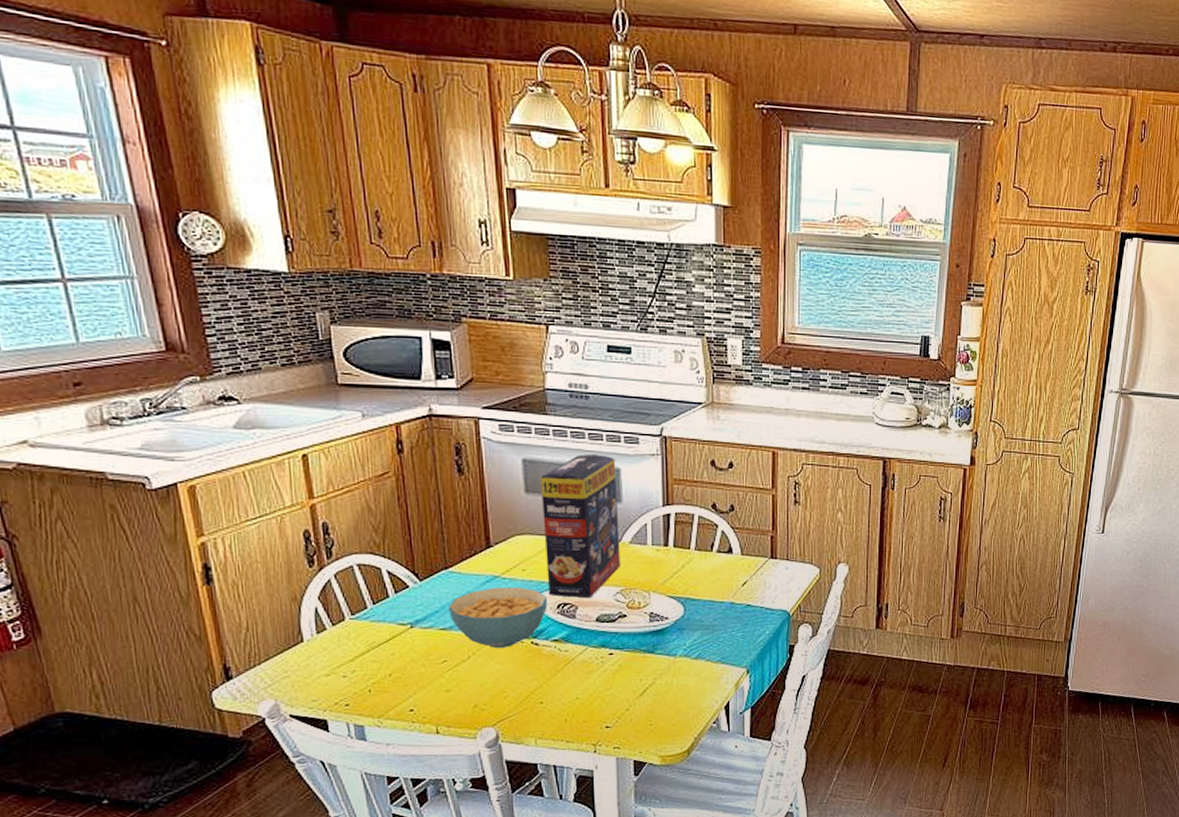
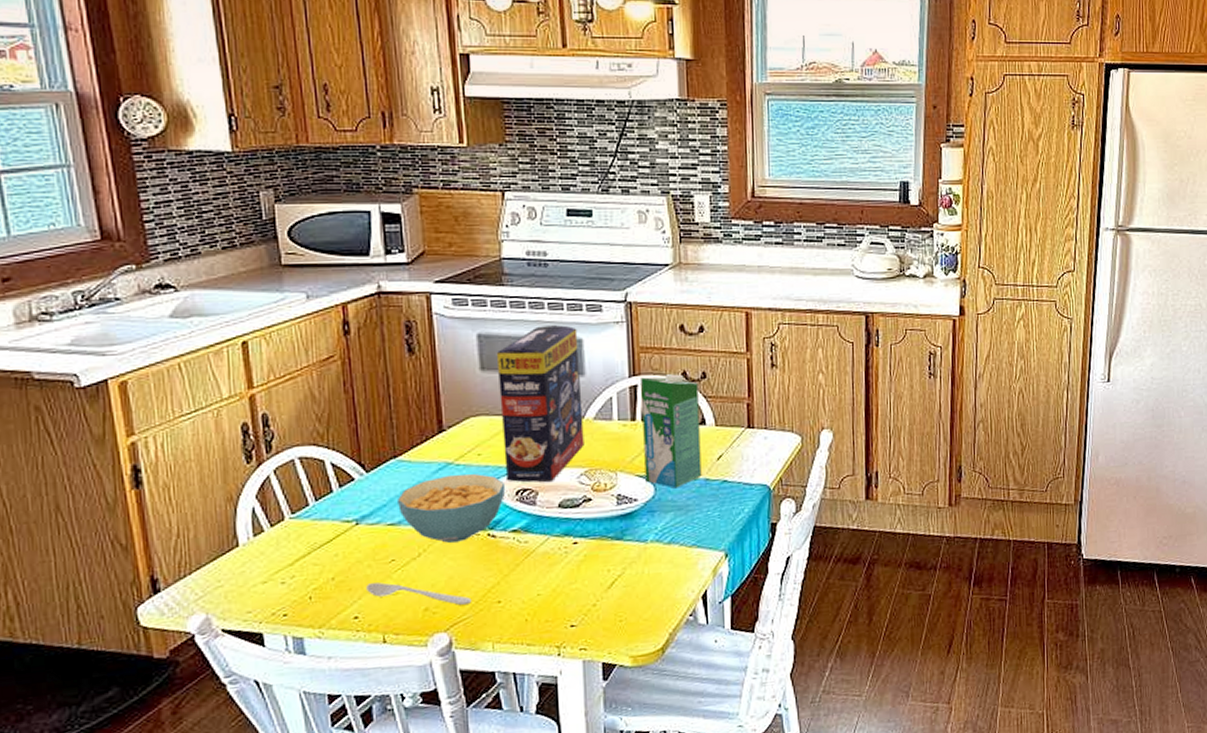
spoon: none [421,680,517,704] -> present [366,582,472,605]
milk carton: none [674,506,728,610] -> present [641,374,702,489]

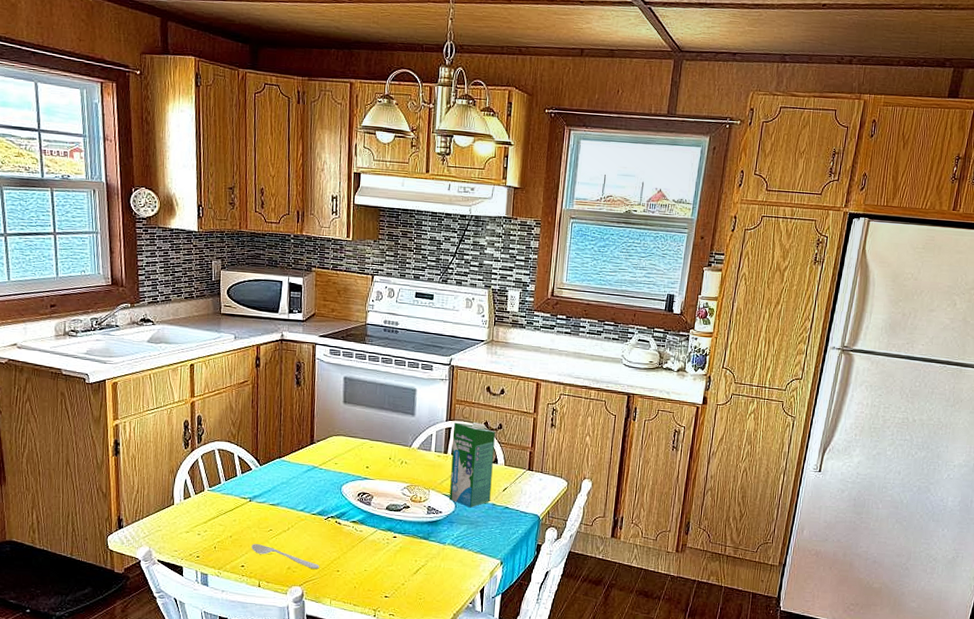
cereal bowl: present [396,474,506,543] -> none [277,475,352,524]
cereal box: present [496,325,584,483] -> none [352,376,413,491]

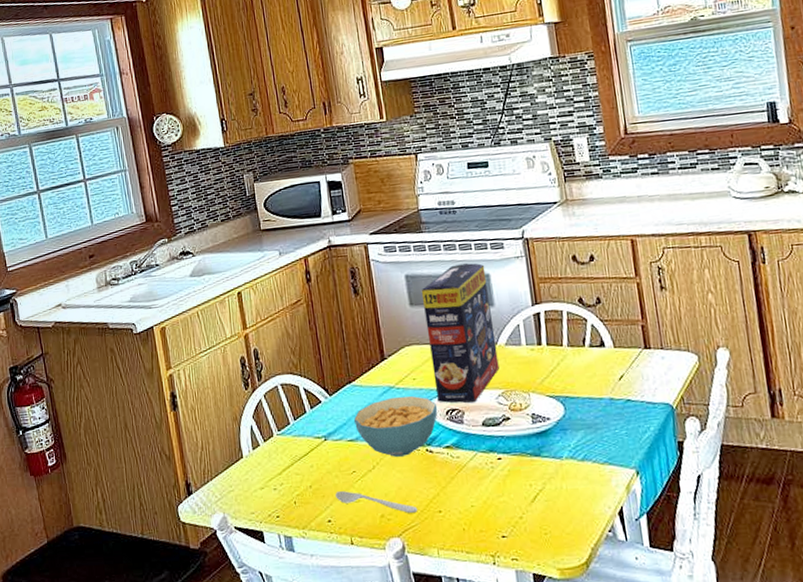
cereal bowl: none [277,475,352,524] -> present [353,396,438,457]
cereal box: none [352,376,413,491] -> present [421,263,499,404]
milk carton: present [449,422,495,508] -> none [542,301,606,408]

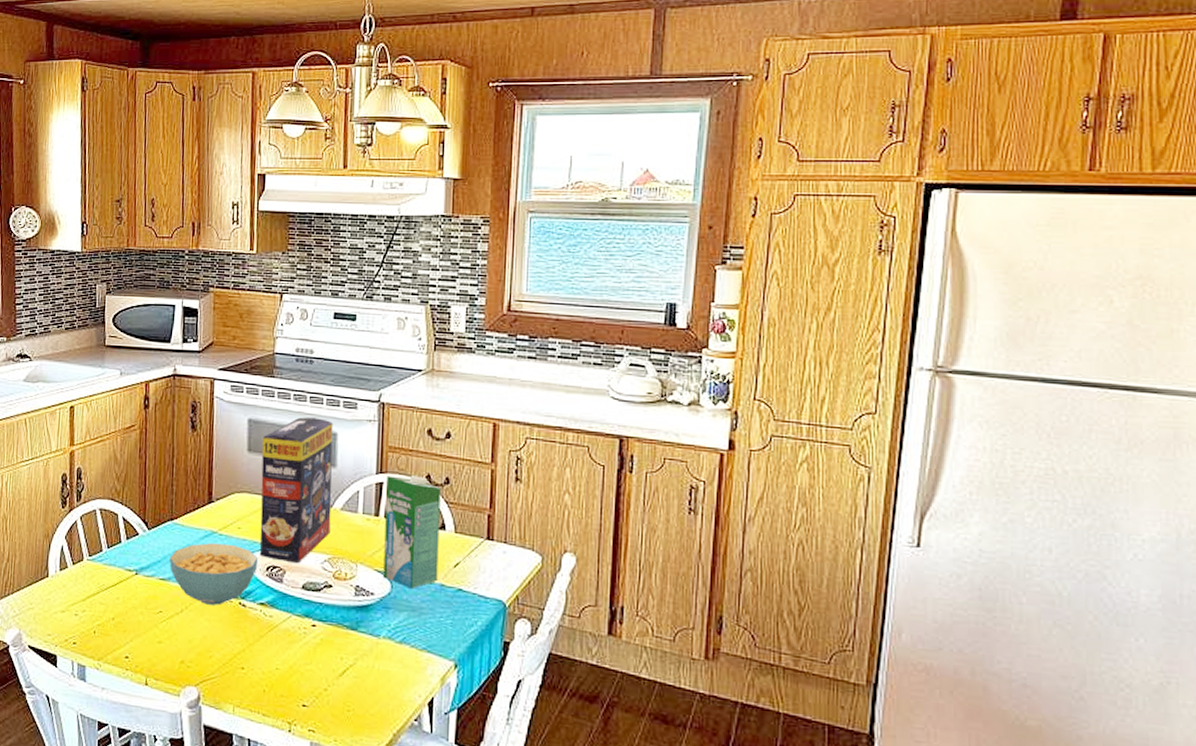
spoon: present [336,491,418,513] -> none [137,629,220,665]
milk carton: none [542,301,606,408] -> present [383,475,441,589]

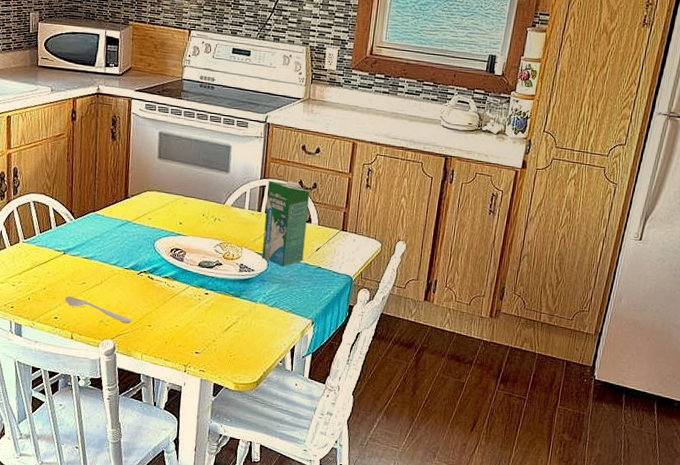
spoon: none [137,629,220,665] -> present [65,296,132,323]
cereal bowl: present [169,542,259,606] -> none [91,230,165,278]
cereal box: present [259,417,334,564] -> none [166,132,229,247]

